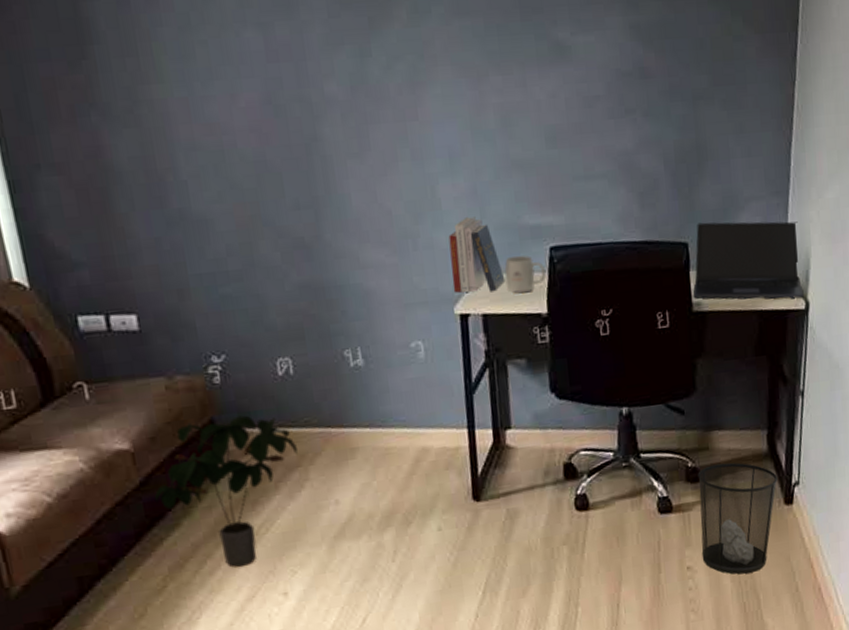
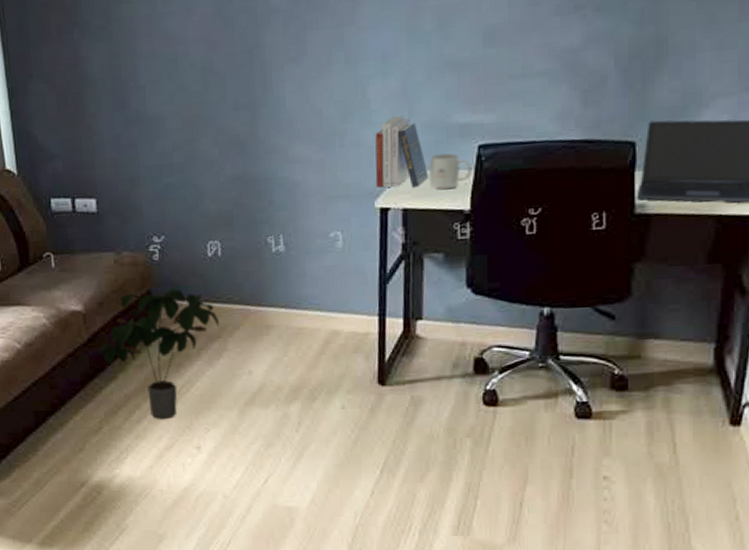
waste bin: present [698,462,778,575] -> none [622,374,725,493]

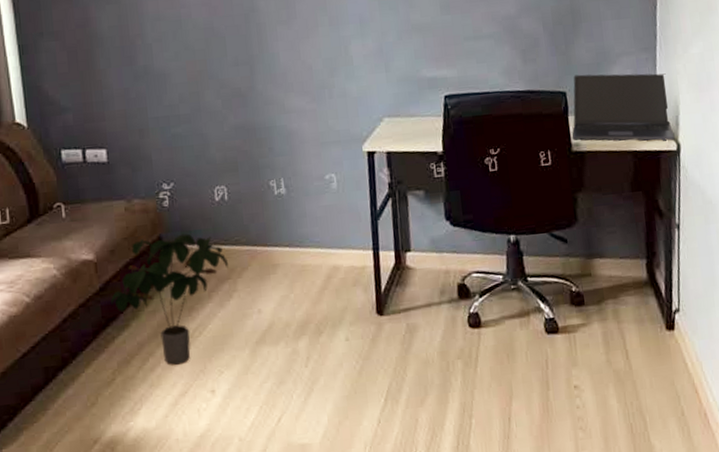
books: present [375,116,429,189] -> none [358,71,407,134]
mug: present [429,152,471,190] -> none [405,102,441,135]

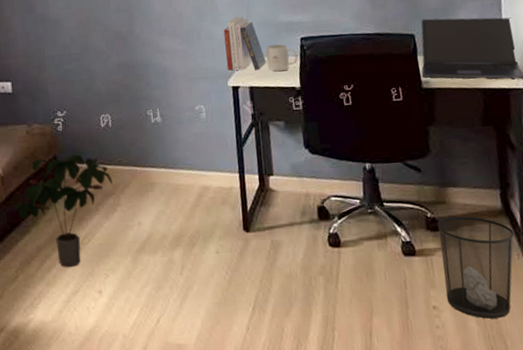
books: none [358,71,407,134] -> present [223,16,267,71]
mug: none [405,102,441,135] -> present [266,43,298,72]
waste bin: none [581,288,659,396] -> present [437,216,515,319]

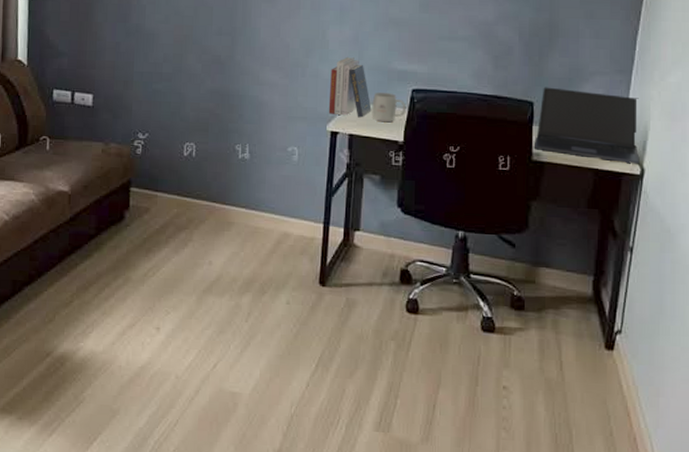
potted plant: present [14,154,112,267] -> none [77,179,187,299]
waste bin: present [437,216,515,319] -> none [518,297,601,407]

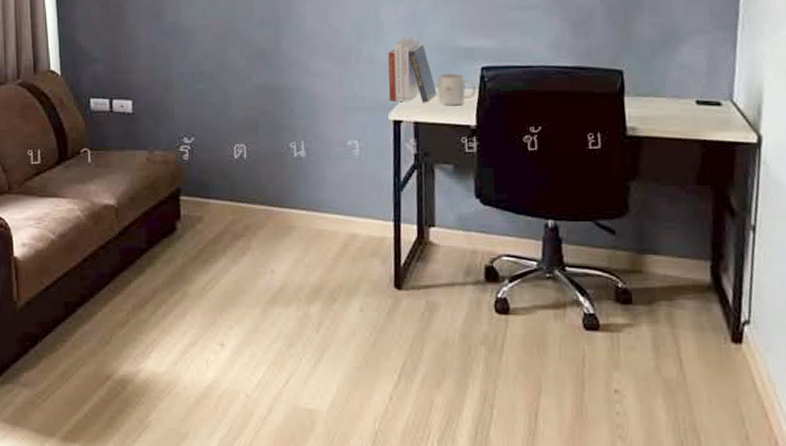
laptop: present [533,87,640,164] -> none [627,52,756,132]

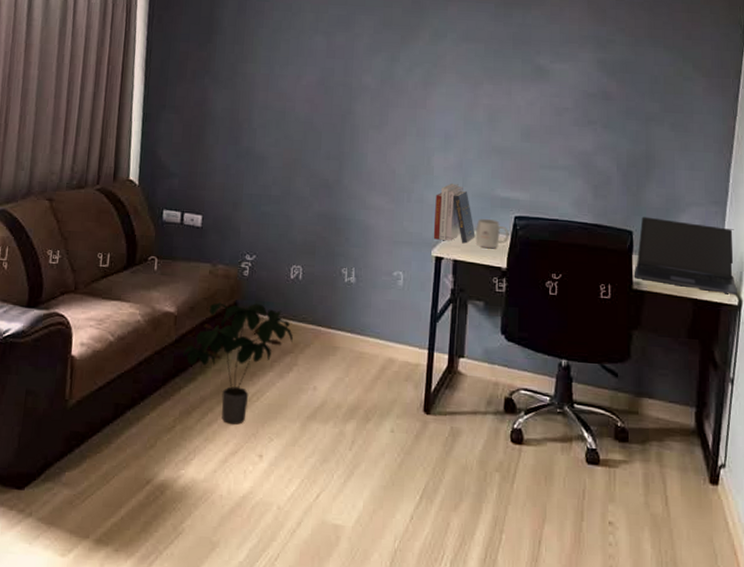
potted plant: none [128,188,244,314] -> present [182,301,293,425]
laptop: none [627,52,756,132] -> present [633,216,737,295]

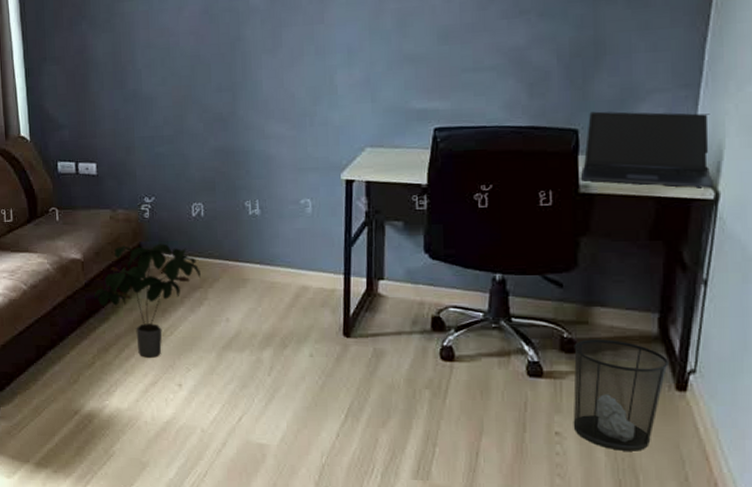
books: present [433,184,476,244] -> none [341,101,390,163]
mug: present [475,218,508,249] -> none [389,134,428,166]
waste bin: none [624,429,705,544] -> present [573,339,670,451]

